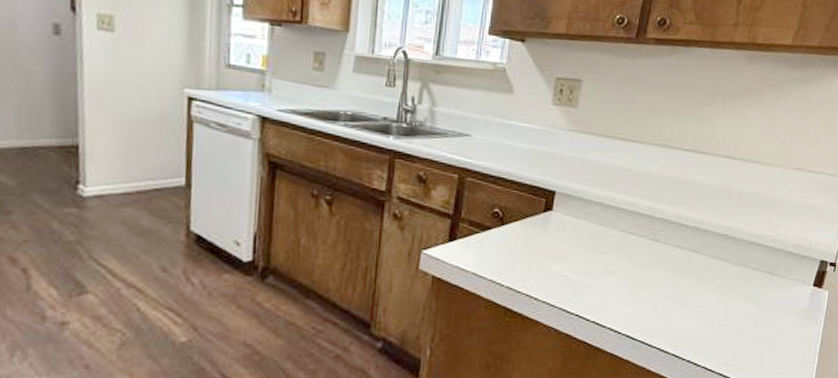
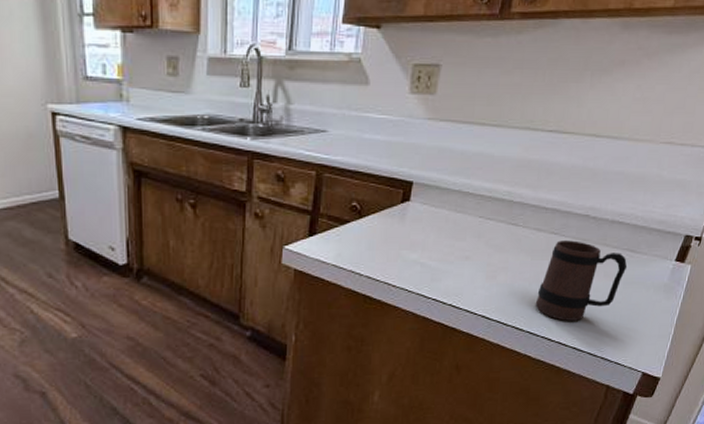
mug: none [679,259,768,345] -> present [535,240,628,321]

